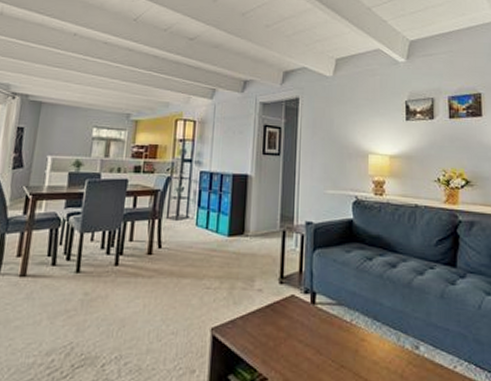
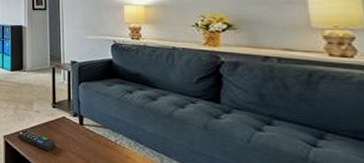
remote control: none [230,316,280,342] -> present [17,129,55,151]

